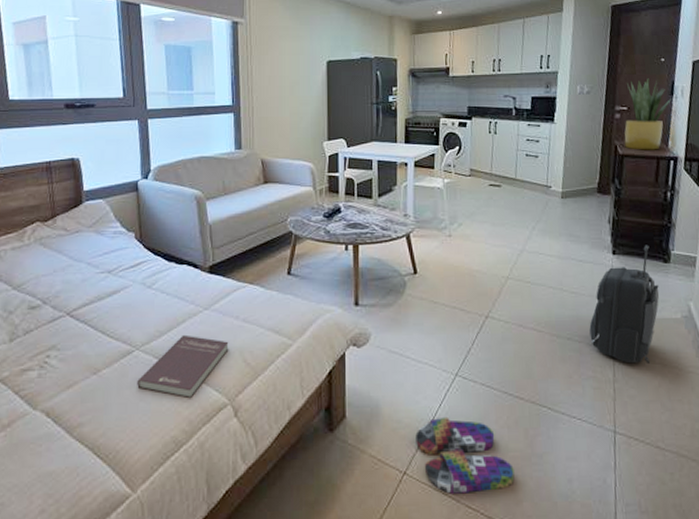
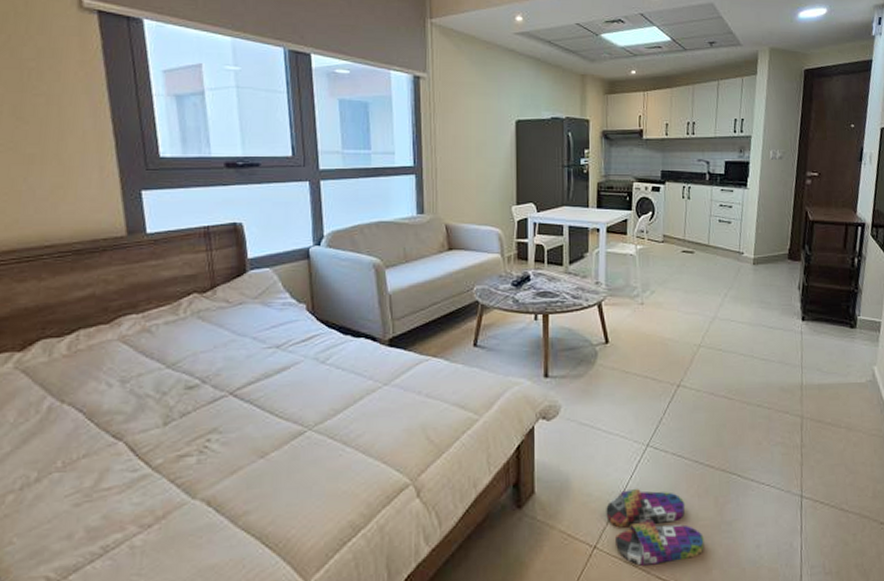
book: present [137,334,229,399] -> none [310,412,411,481]
rolling backpack: present [589,245,660,365] -> none [778,310,846,429]
planter: present [624,78,673,150] -> none [814,144,861,216]

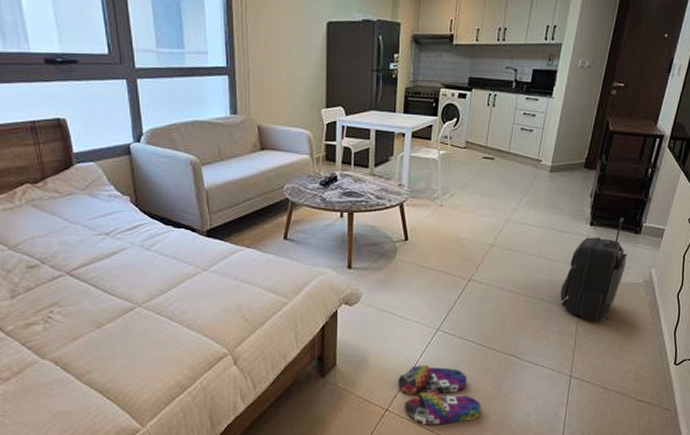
rolling backpack: none [778,310,846,429] -> present [560,217,627,322]

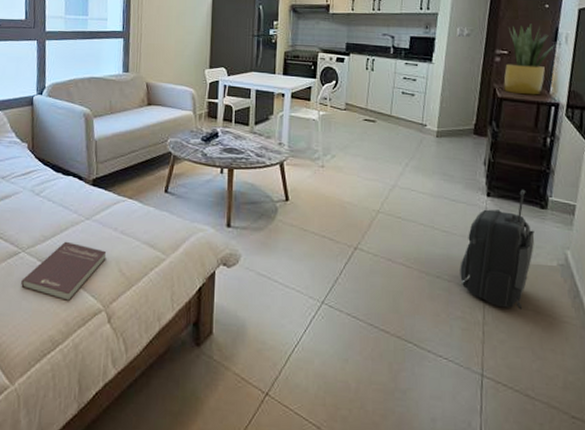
book: none [141,293,228,350] -> present [21,241,107,302]
slippers: present [398,364,481,426] -> none [279,342,376,422]
planter: none [616,54,669,128] -> present [503,23,556,96]

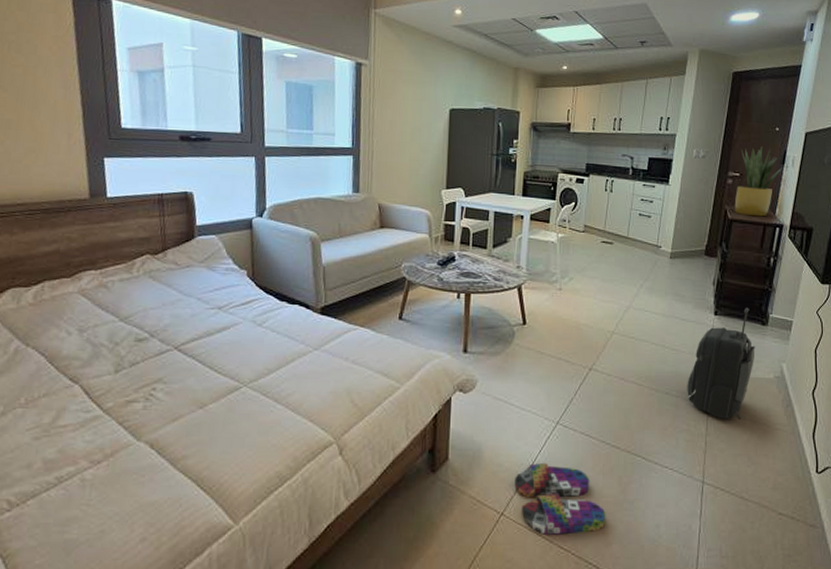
book: present [21,241,107,302] -> none [243,373,337,436]
slippers: none [279,342,376,422] -> present [514,462,606,535]

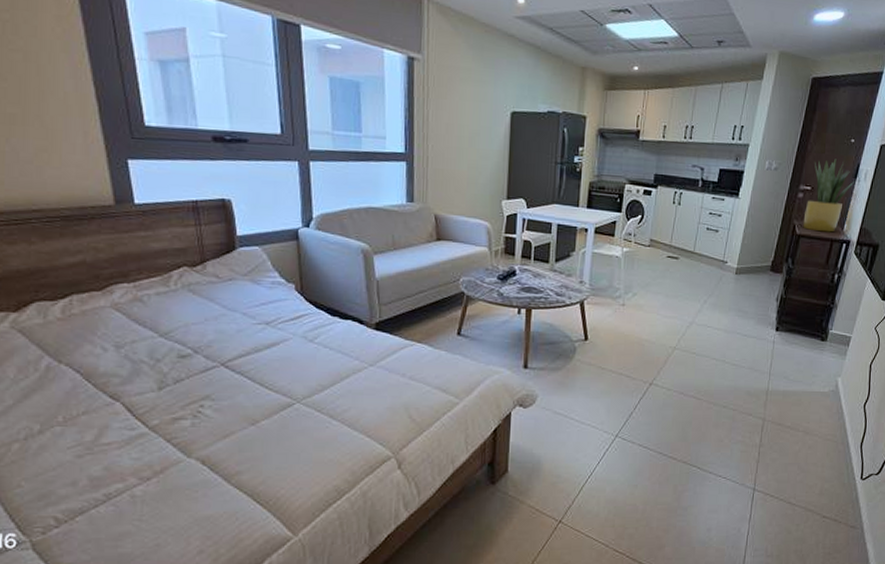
slippers: present [514,462,606,535] -> none [573,473,660,540]
rolling backpack: present [687,307,755,421] -> none [744,323,813,432]

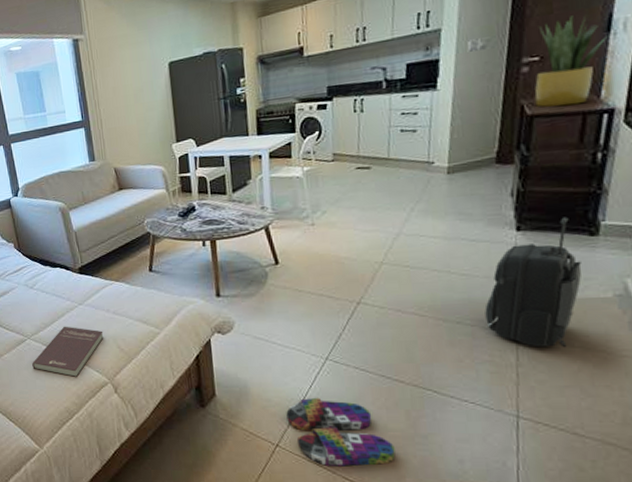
book: none [298,389,395,451] -> present [32,326,104,378]
slippers: none [573,473,660,540] -> present [286,397,395,467]
rolling backpack: none [744,323,813,432] -> present [485,217,582,348]

